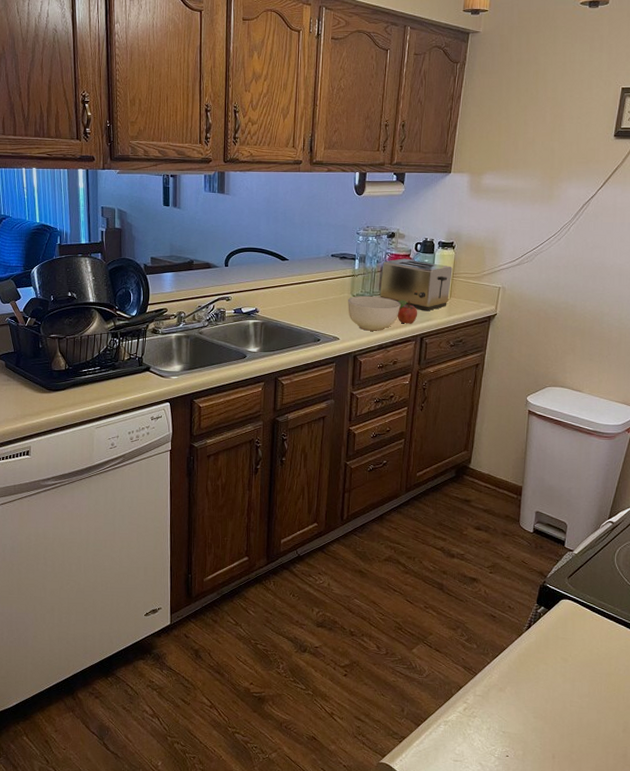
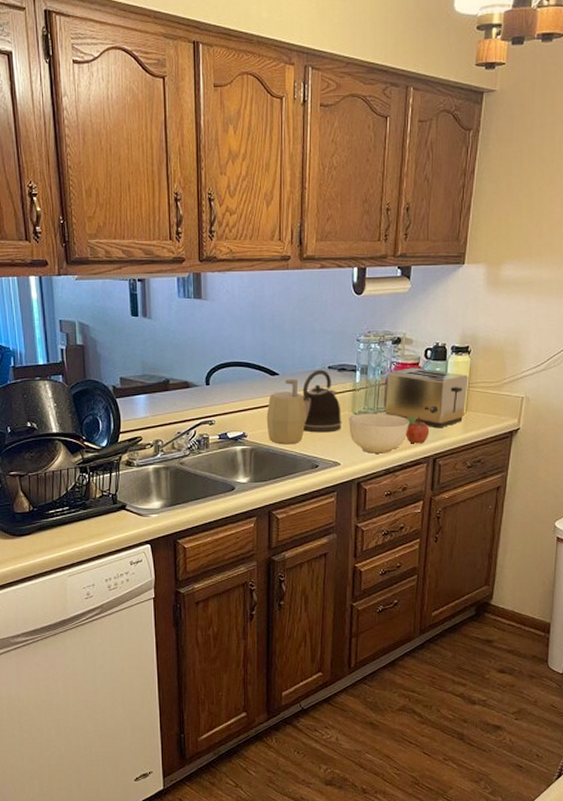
soap dispenser: none [276,264,311,320] -> present [266,379,306,445]
kettle: none [308,257,342,311] -> present [302,369,343,433]

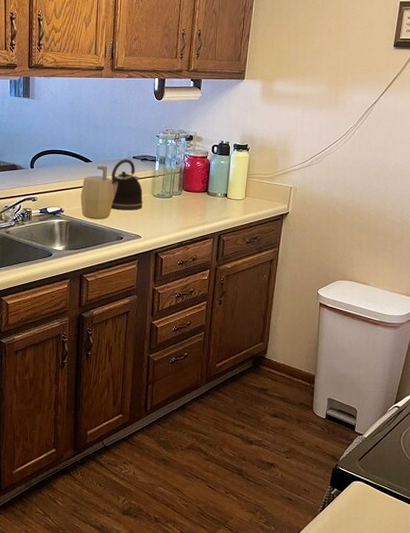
bowl: present [349,413,409,454] -> none [149,196,199,229]
toaster: present [385,367,468,428] -> none [179,160,247,210]
fruit: present [406,416,430,444] -> none [196,199,216,222]

